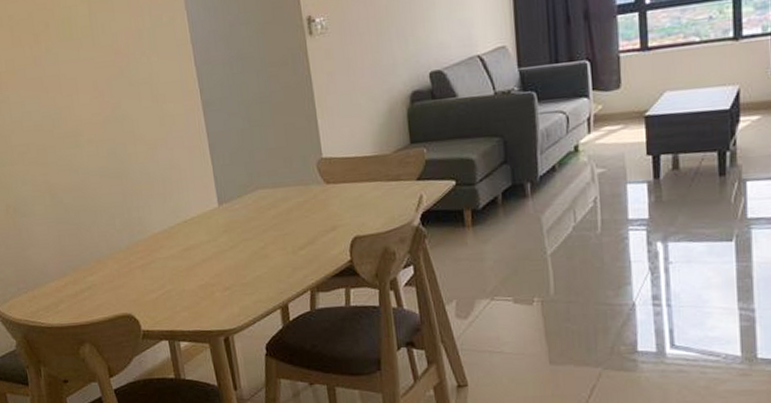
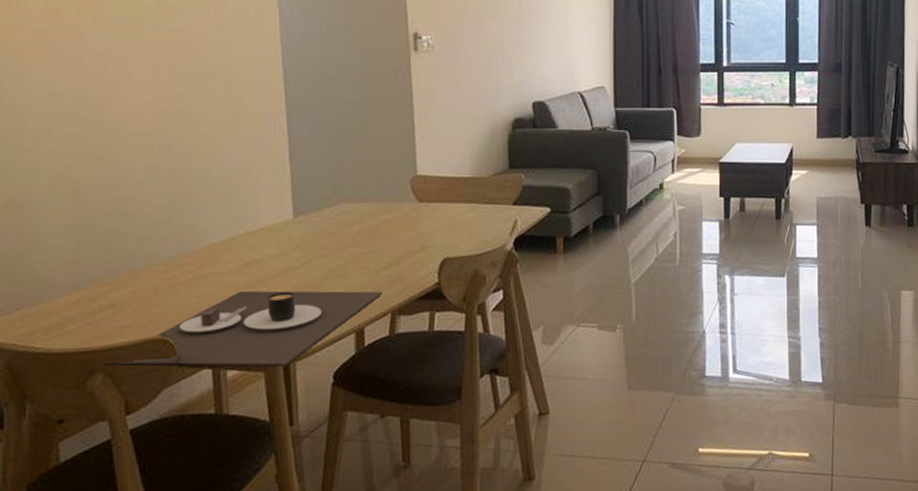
place setting: none [90,270,301,339] -> present [105,290,382,367]

